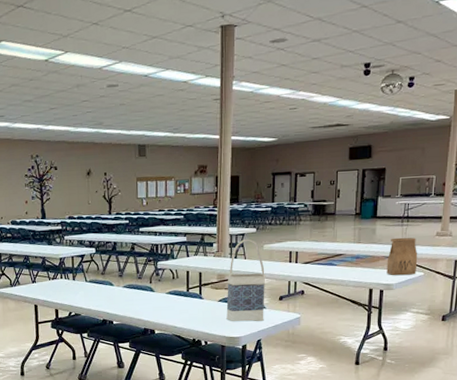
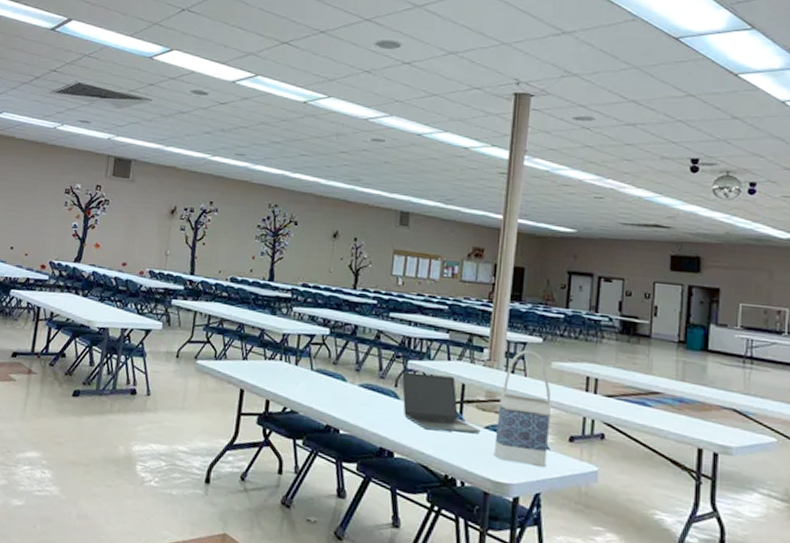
laptop: none [154,268,216,310] -> present [401,371,481,434]
paper bag: present [386,237,418,276] -> none [722,382,768,440]

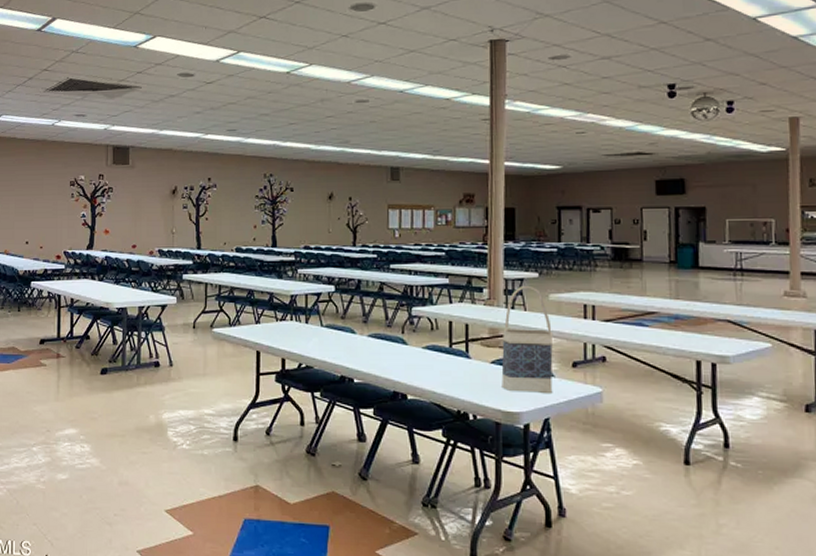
laptop: present [401,371,481,434] -> none [407,318,487,370]

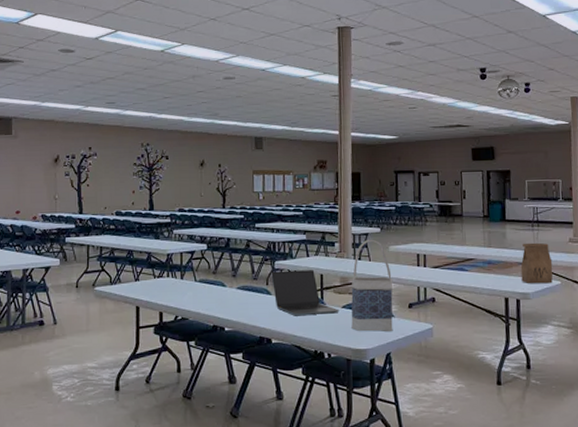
laptop: none [407,318,487,370] -> present [271,270,339,316]
paper bag: none [717,295,761,346] -> present [520,242,553,284]

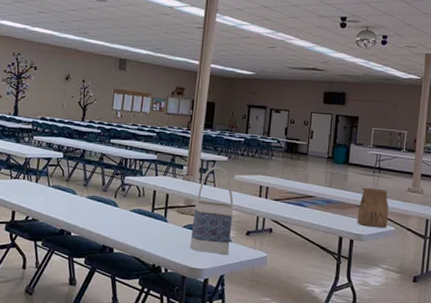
laptop: present [271,270,339,316] -> none [120,185,180,232]

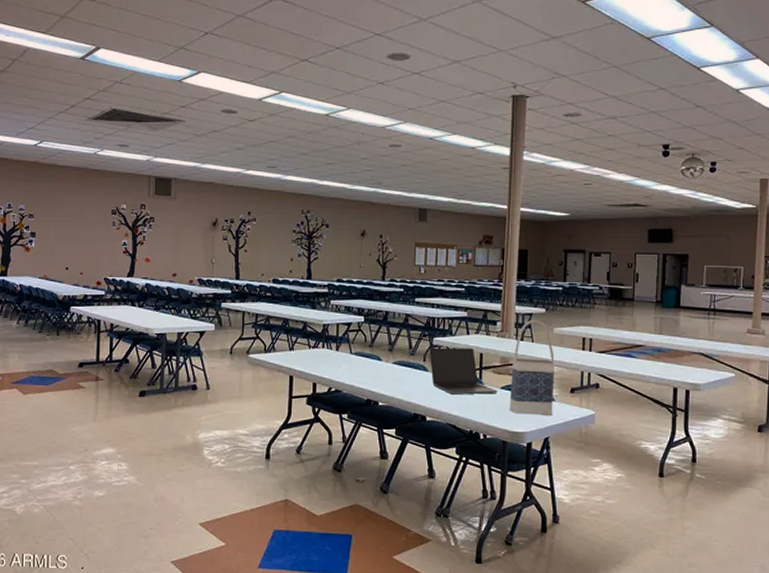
laptop: none [120,185,180,232] -> present [429,347,498,395]
paper bag: present [357,187,389,229] -> none [692,331,728,376]

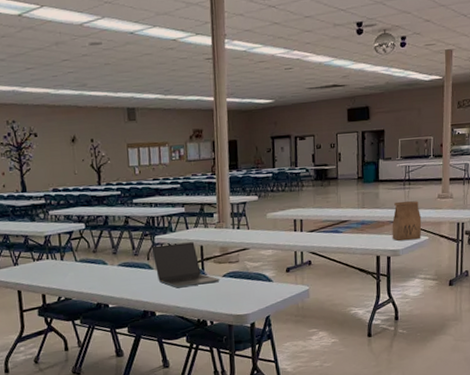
bag: present [509,319,556,415] -> none [231,207,272,298]
paper bag: none [692,331,728,376] -> present [392,200,422,241]

